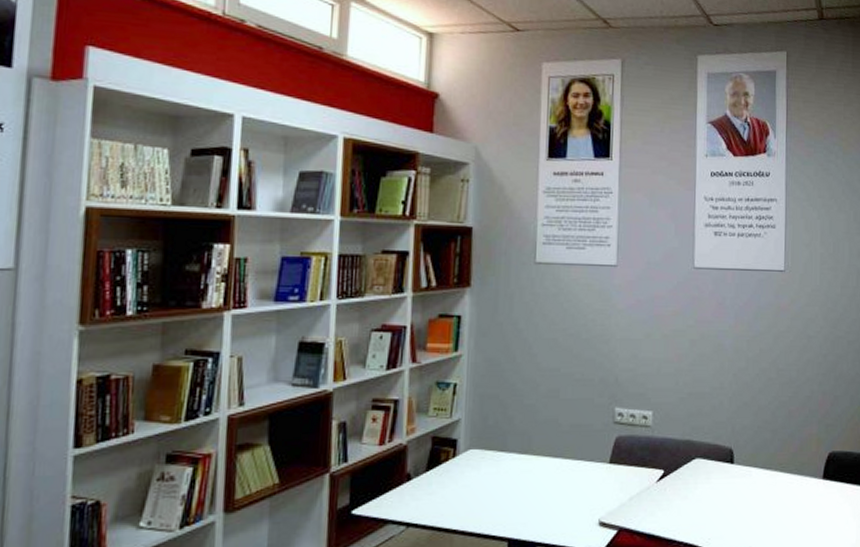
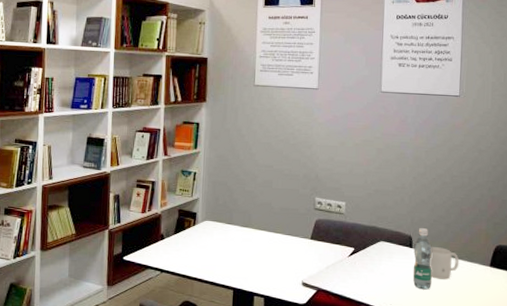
bottle: none [735,436,758,516] -> present [413,227,433,290]
mug: none [755,460,788,500] -> present [430,247,459,279]

